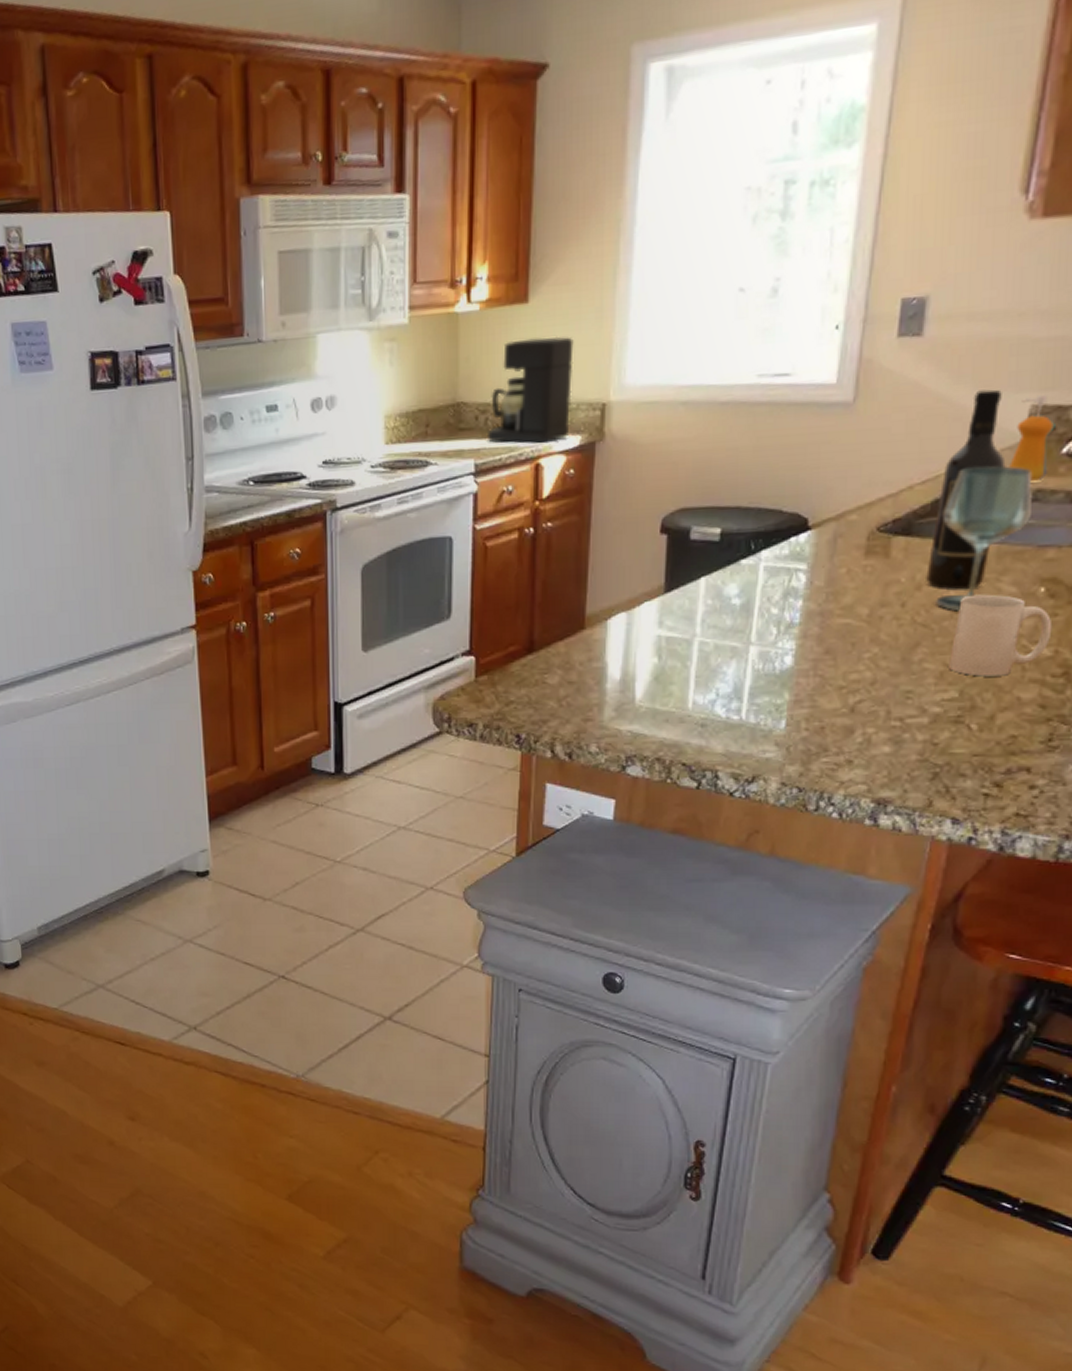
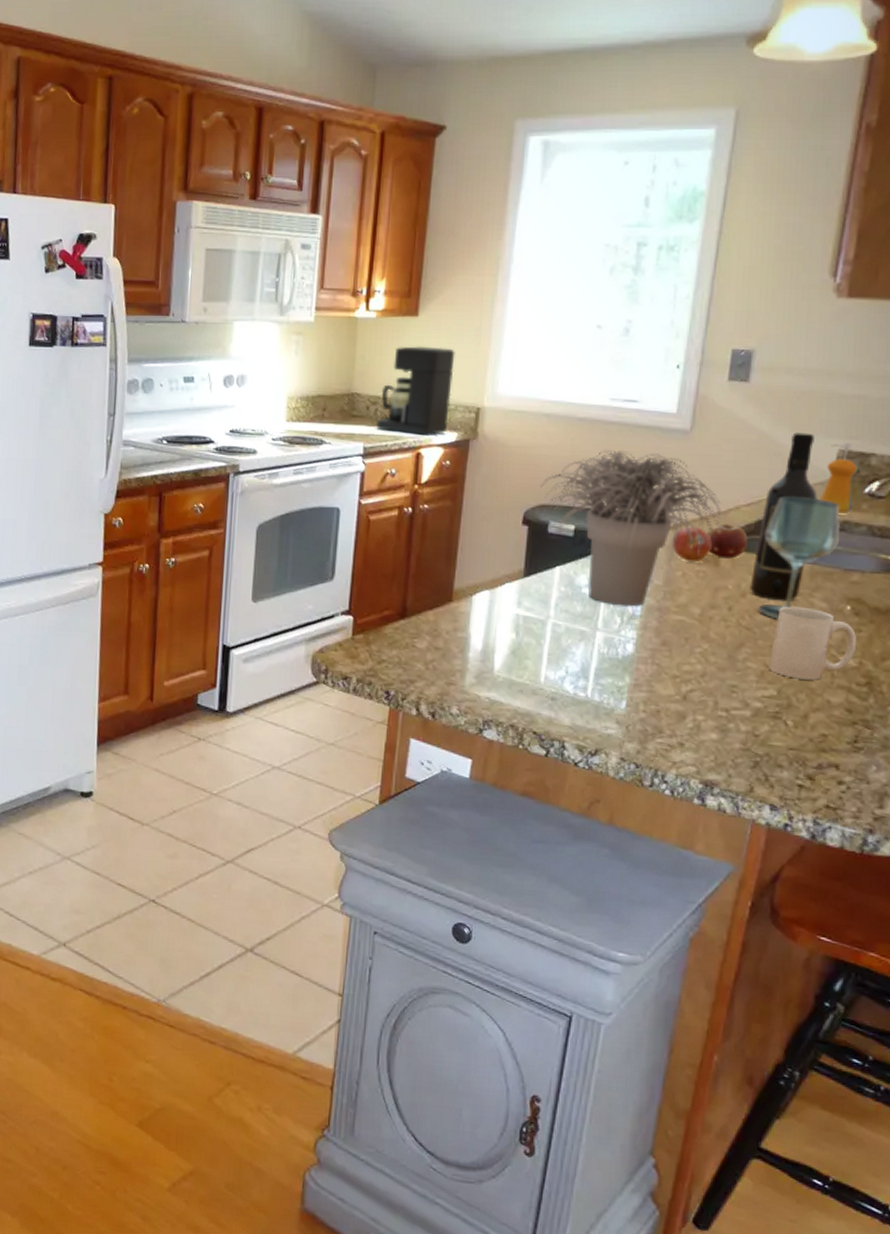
potted plant: none [678,434,892,614] -> present [539,450,722,607]
fruit: none [835,514,881,557] -> present [673,526,712,563]
fruit: none [876,506,923,548] -> present [707,523,748,559]

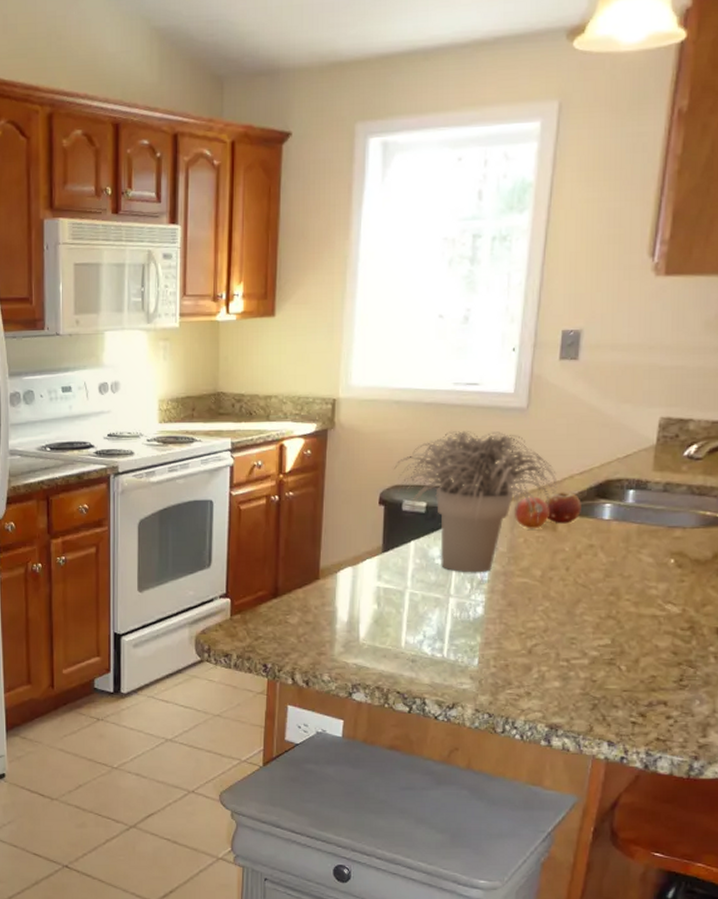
coffee maker: present [375,346,455,435] -> none [241,344,310,428]
wine bottle: present [750,432,818,600] -> none [584,404,643,558]
wine glass: present [758,495,840,618] -> none [592,462,664,575]
mug: present [769,606,857,680] -> none [603,563,681,628]
soap dispenser: present [821,442,859,514] -> none [645,410,679,476]

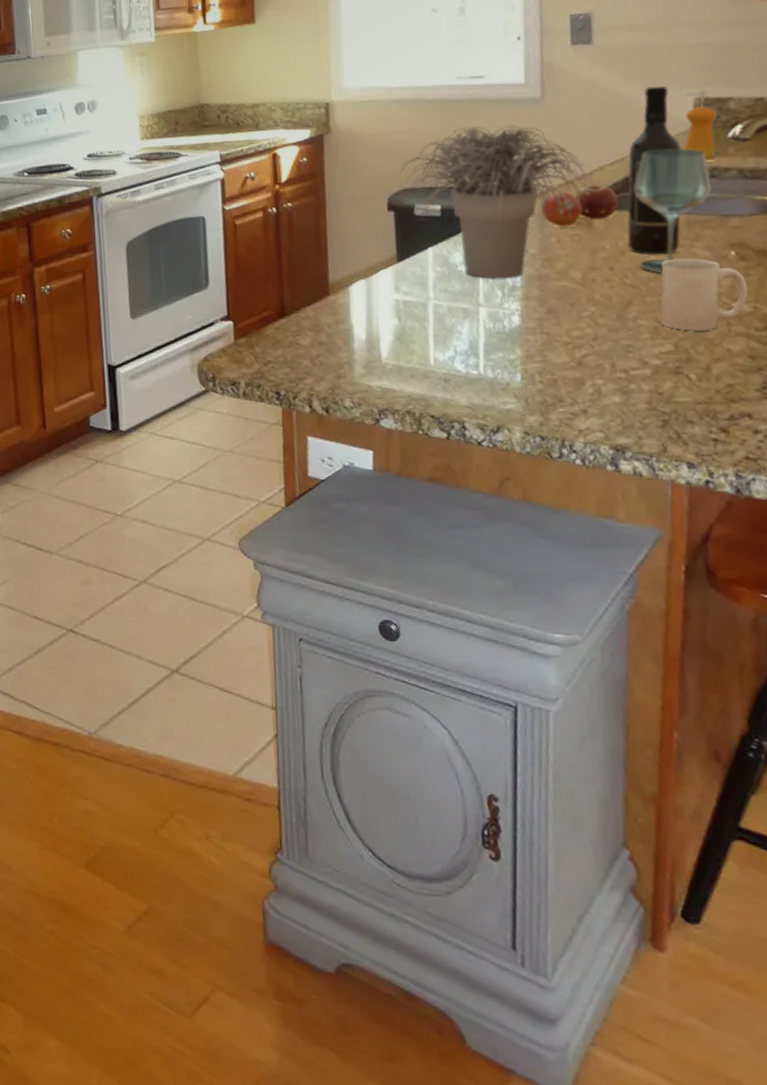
wine bottle: none [584,404,643,558] -> present [627,85,682,254]
wine glass: none [592,462,664,575] -> present [633,148,712,273]
mug: none [603,563,681,628] -> present [660,258,749,331]
soap dispenser: none [645,410,679,476] -> present [684,90,719,161]

